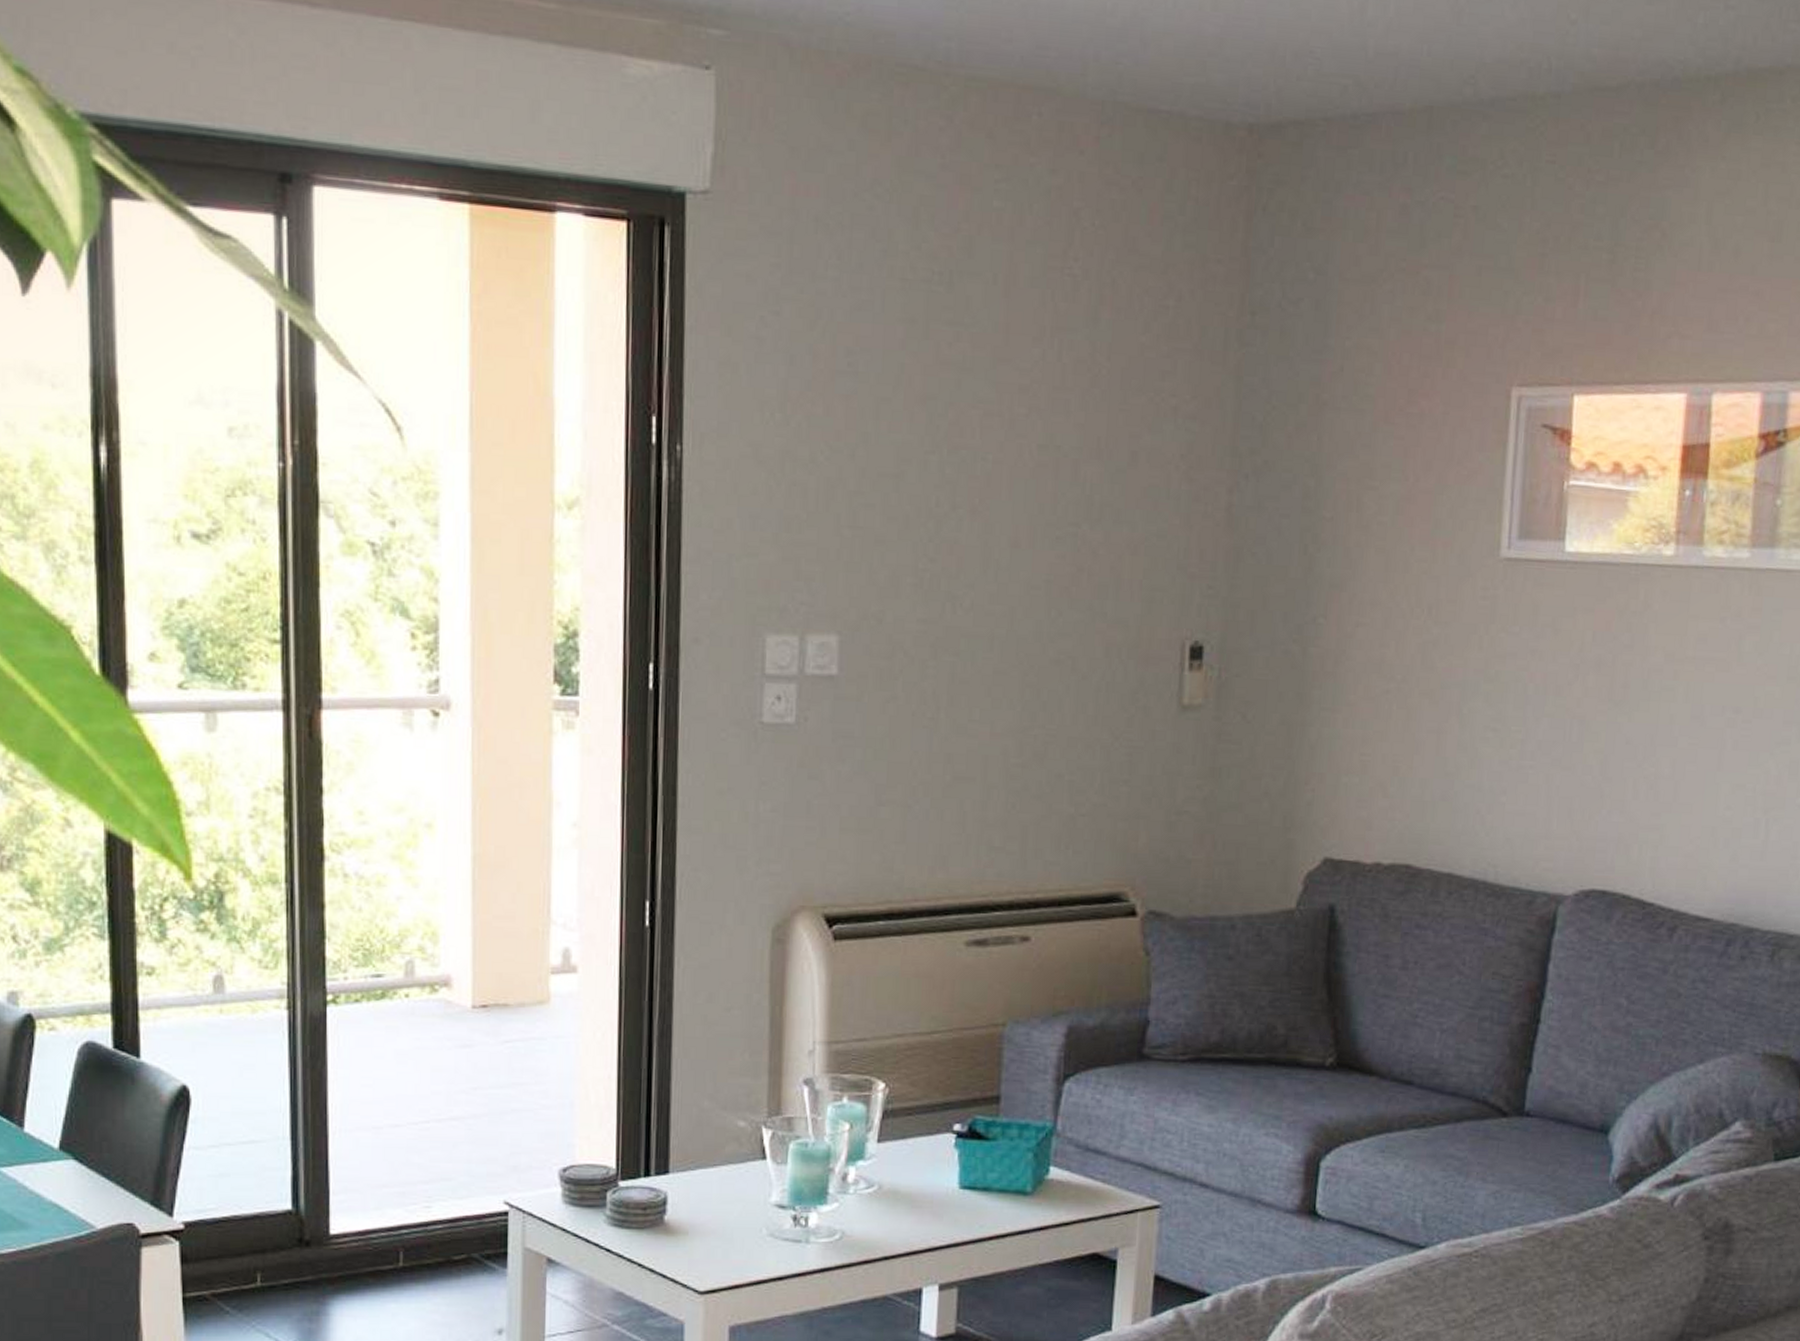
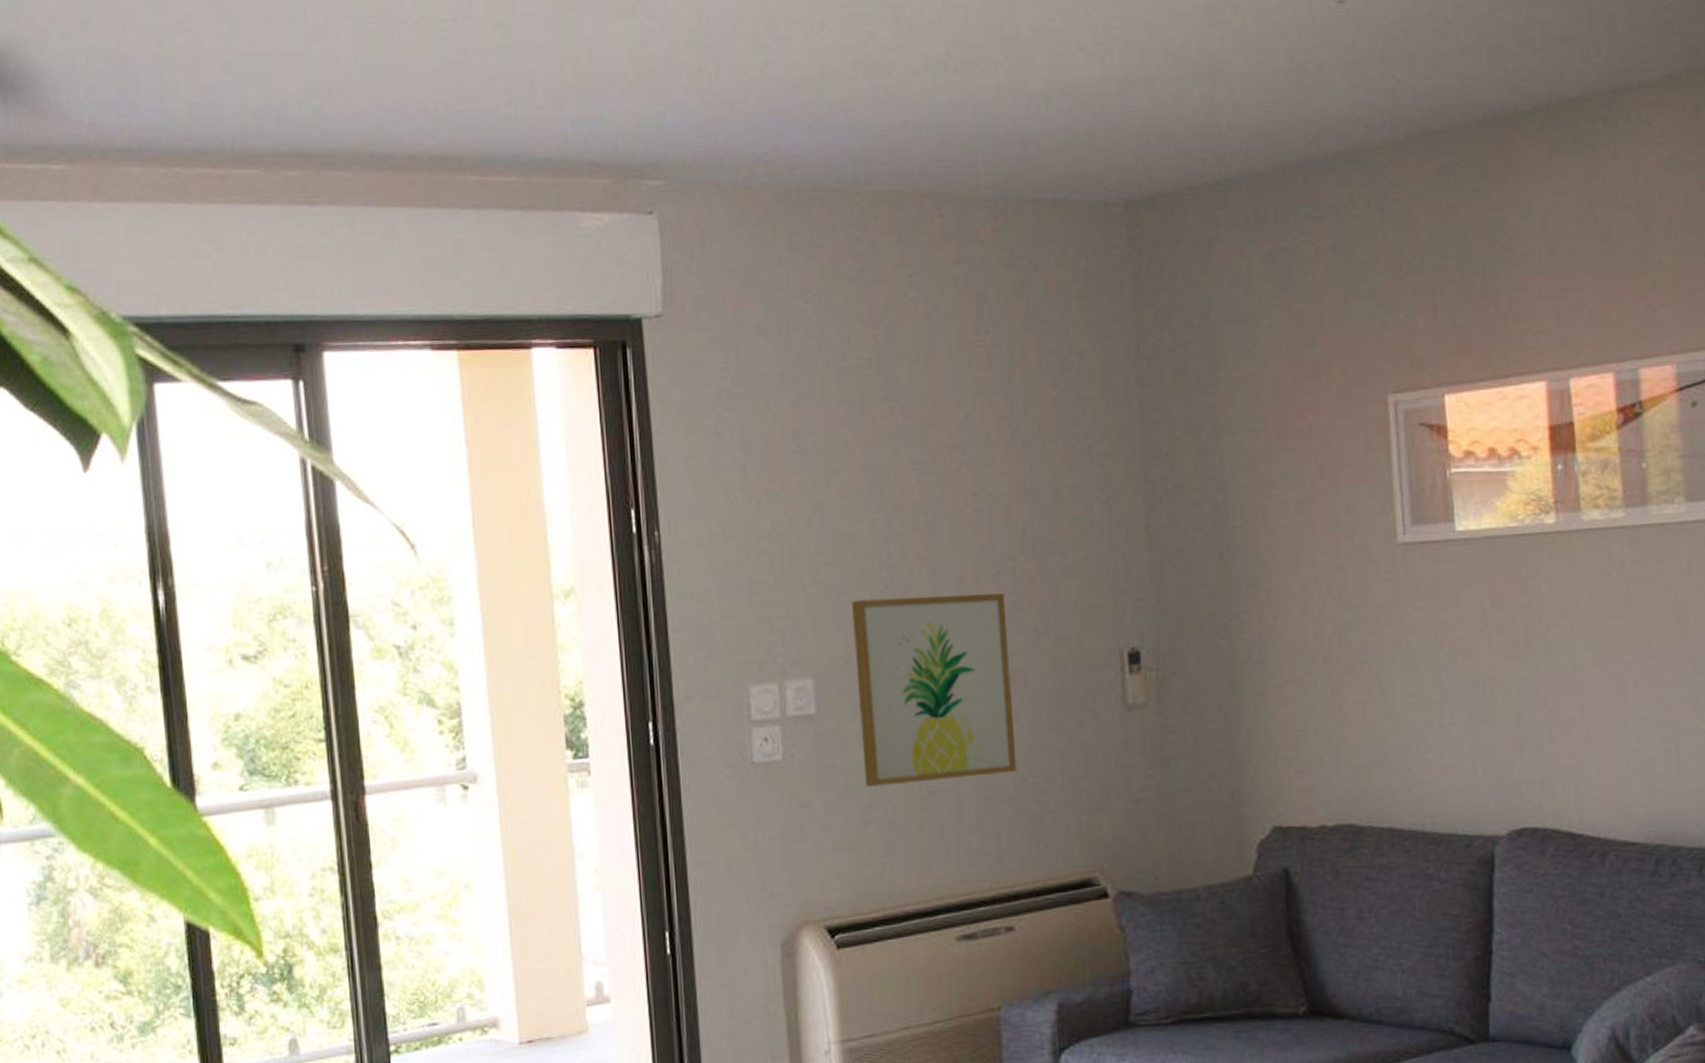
wall art: none [883,551,1061,767] -> present [852,593,1017,787]

